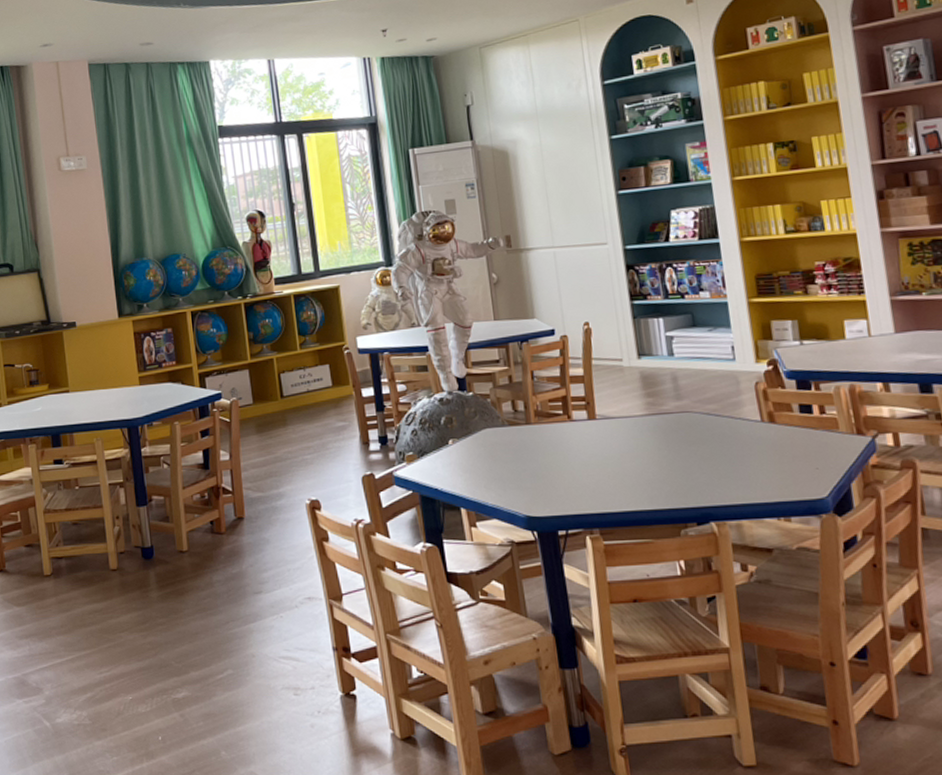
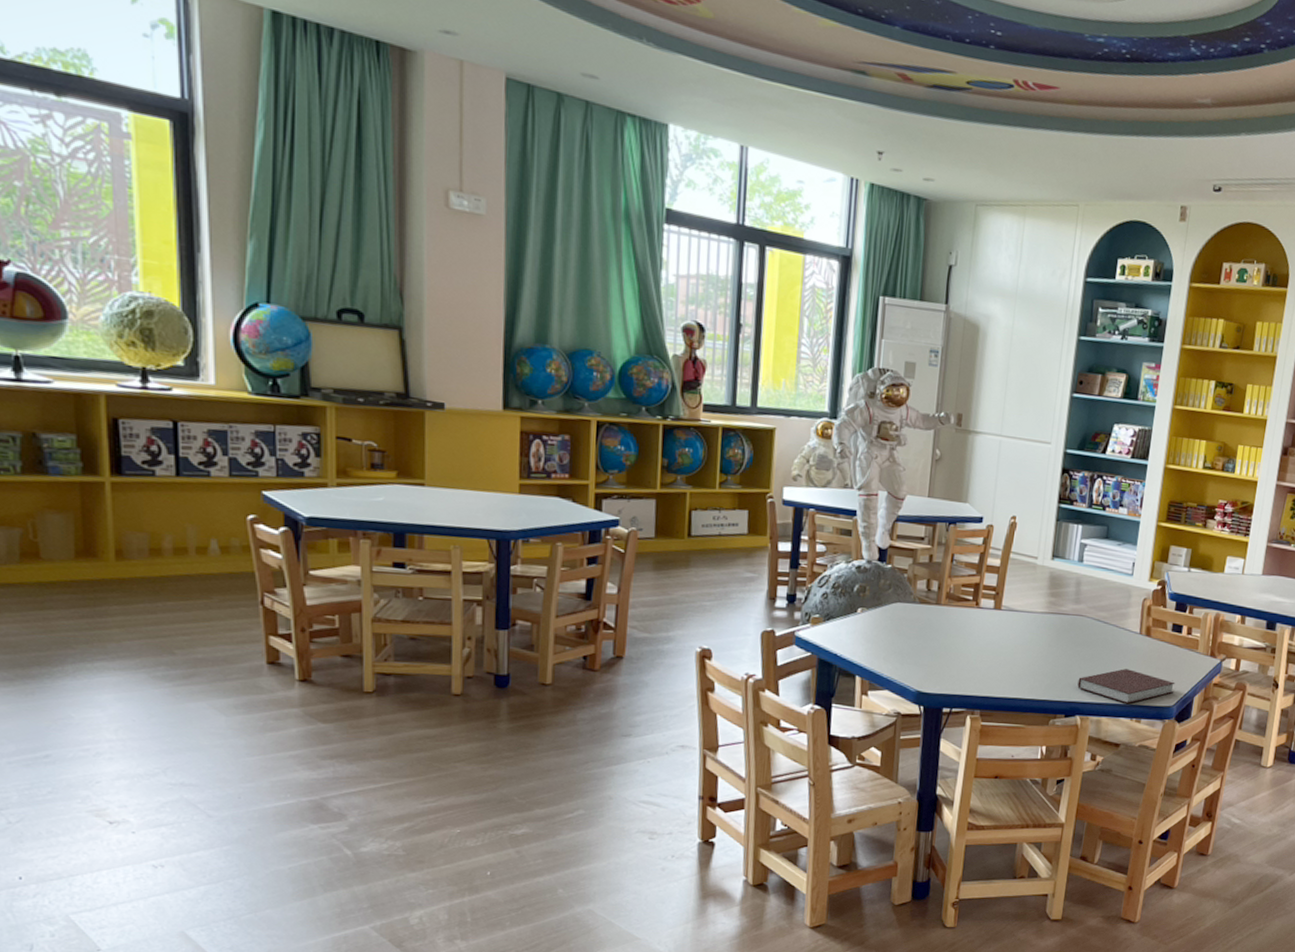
notebook: none [702,462,824,502] -> present [1077,669,1175,704]

